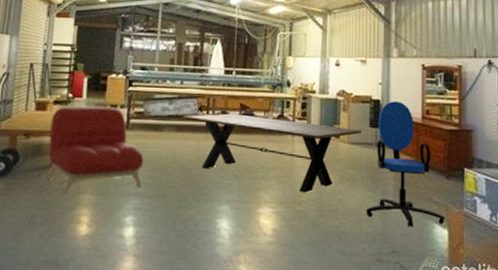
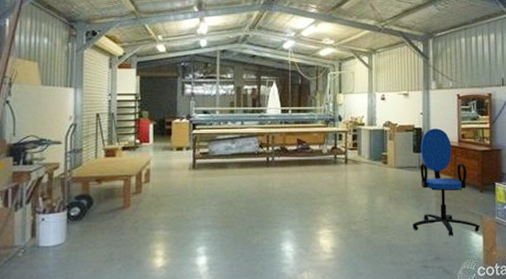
armchair: present [47,106,144,193] -> none [120,149,212,231]
dining table: present [182,113,361,193] -> none [244,148,406,214]

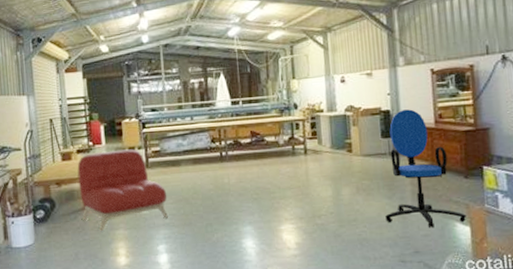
armchair: none [120,149,212,231] -> present [77,149,168,231]

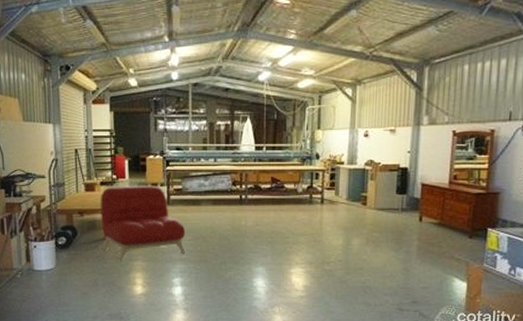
office chair: present [385,109,466,229] -> none [390,168,465,282]

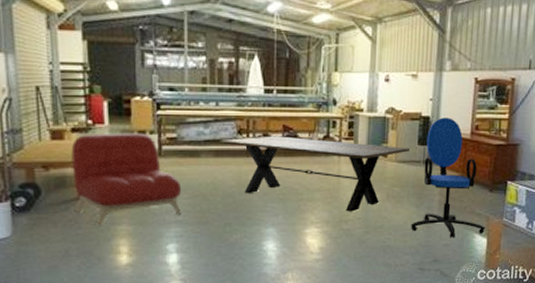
dining table: none [217,187,388,255] -> present [220,136,409,212]
office chair: none [390,168,465,282] -> present [411,117,485,239]

